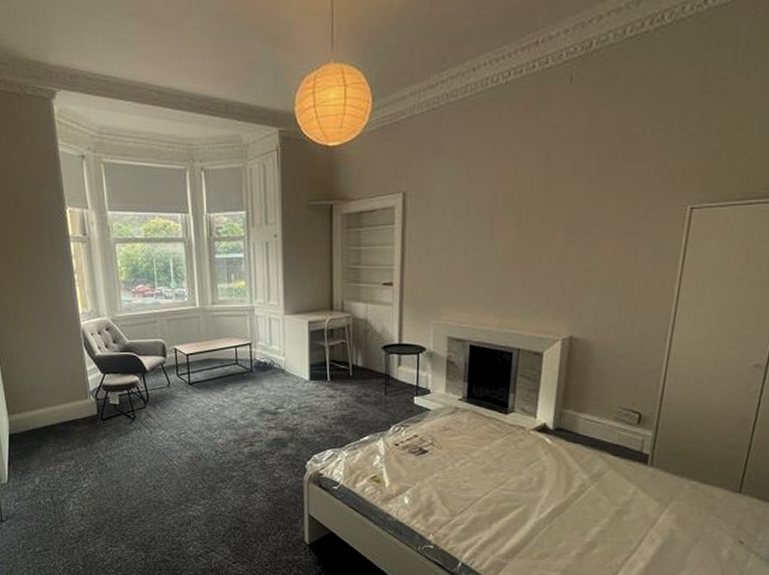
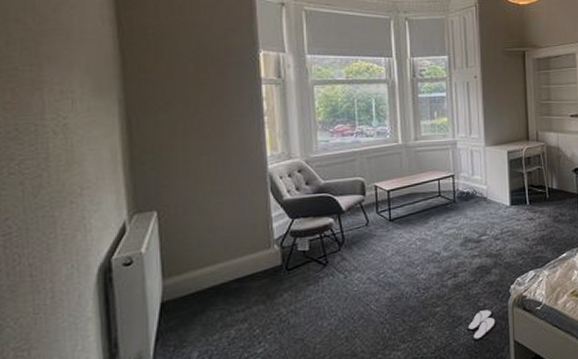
slippers: none [263,481,291,509] -> present [467,310,496,341]

